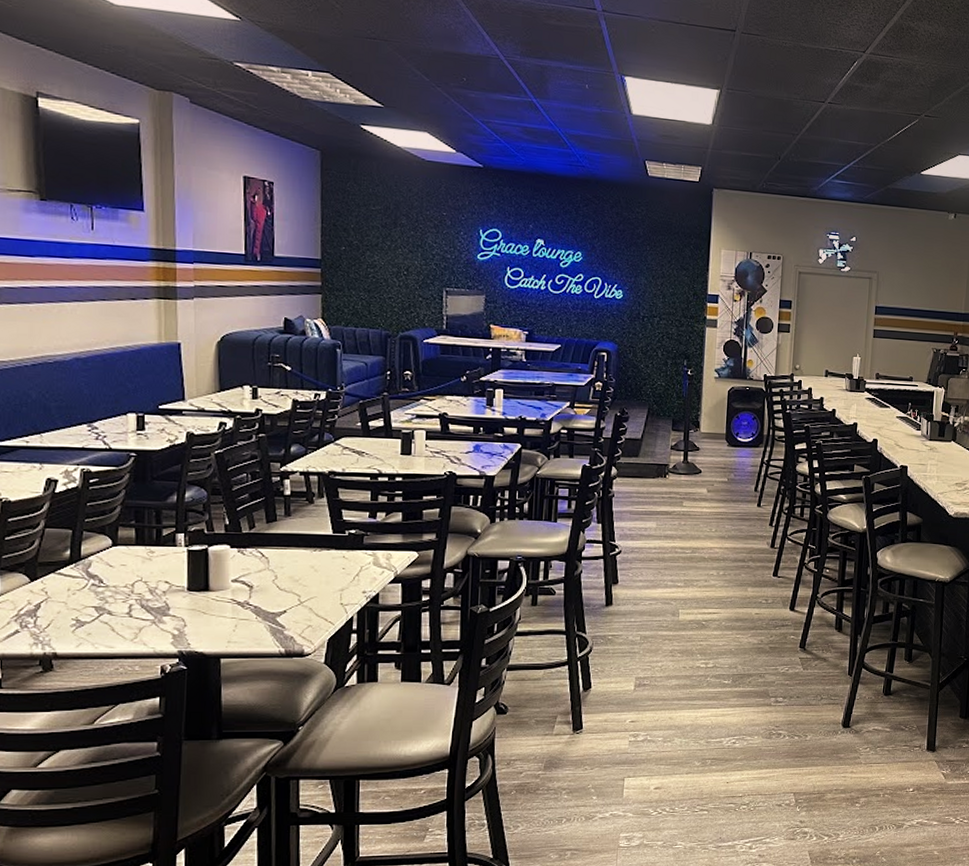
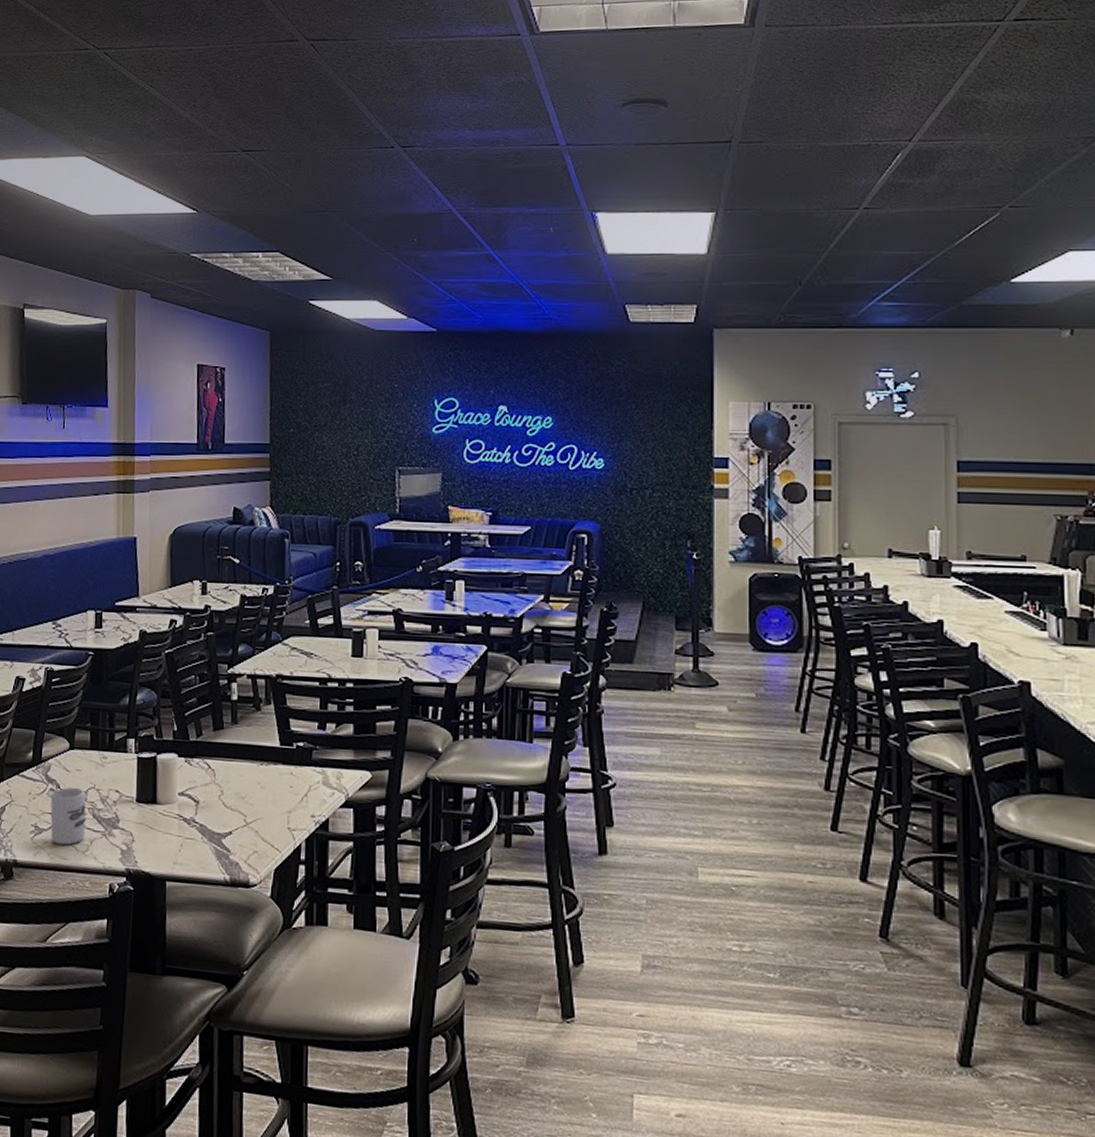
cup: none [93,582,133,635] -> present [50,787,86,846]

